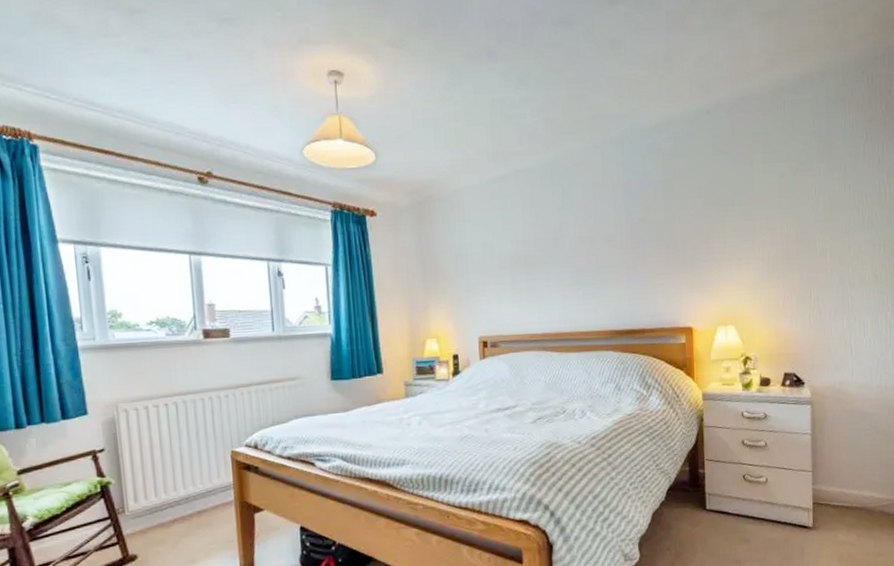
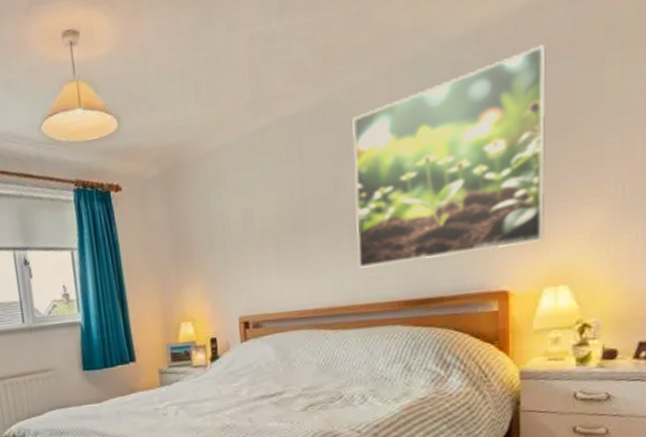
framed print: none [574,140,717,301] -> present [352,44,547,268]

